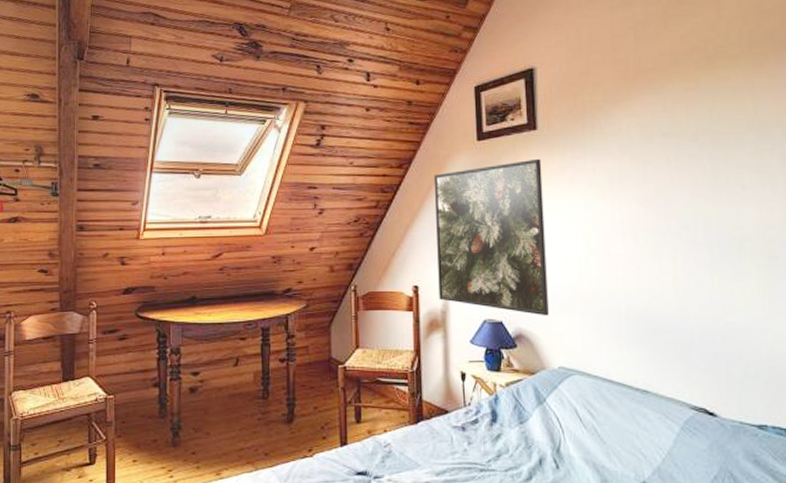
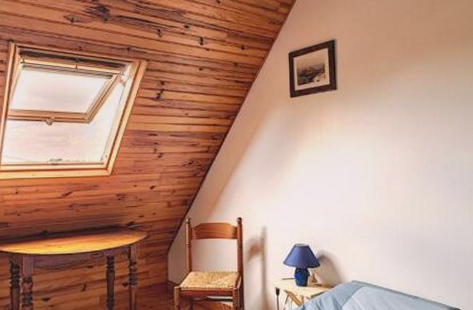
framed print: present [433,158,549,316] -> none [255,113,345,240]

